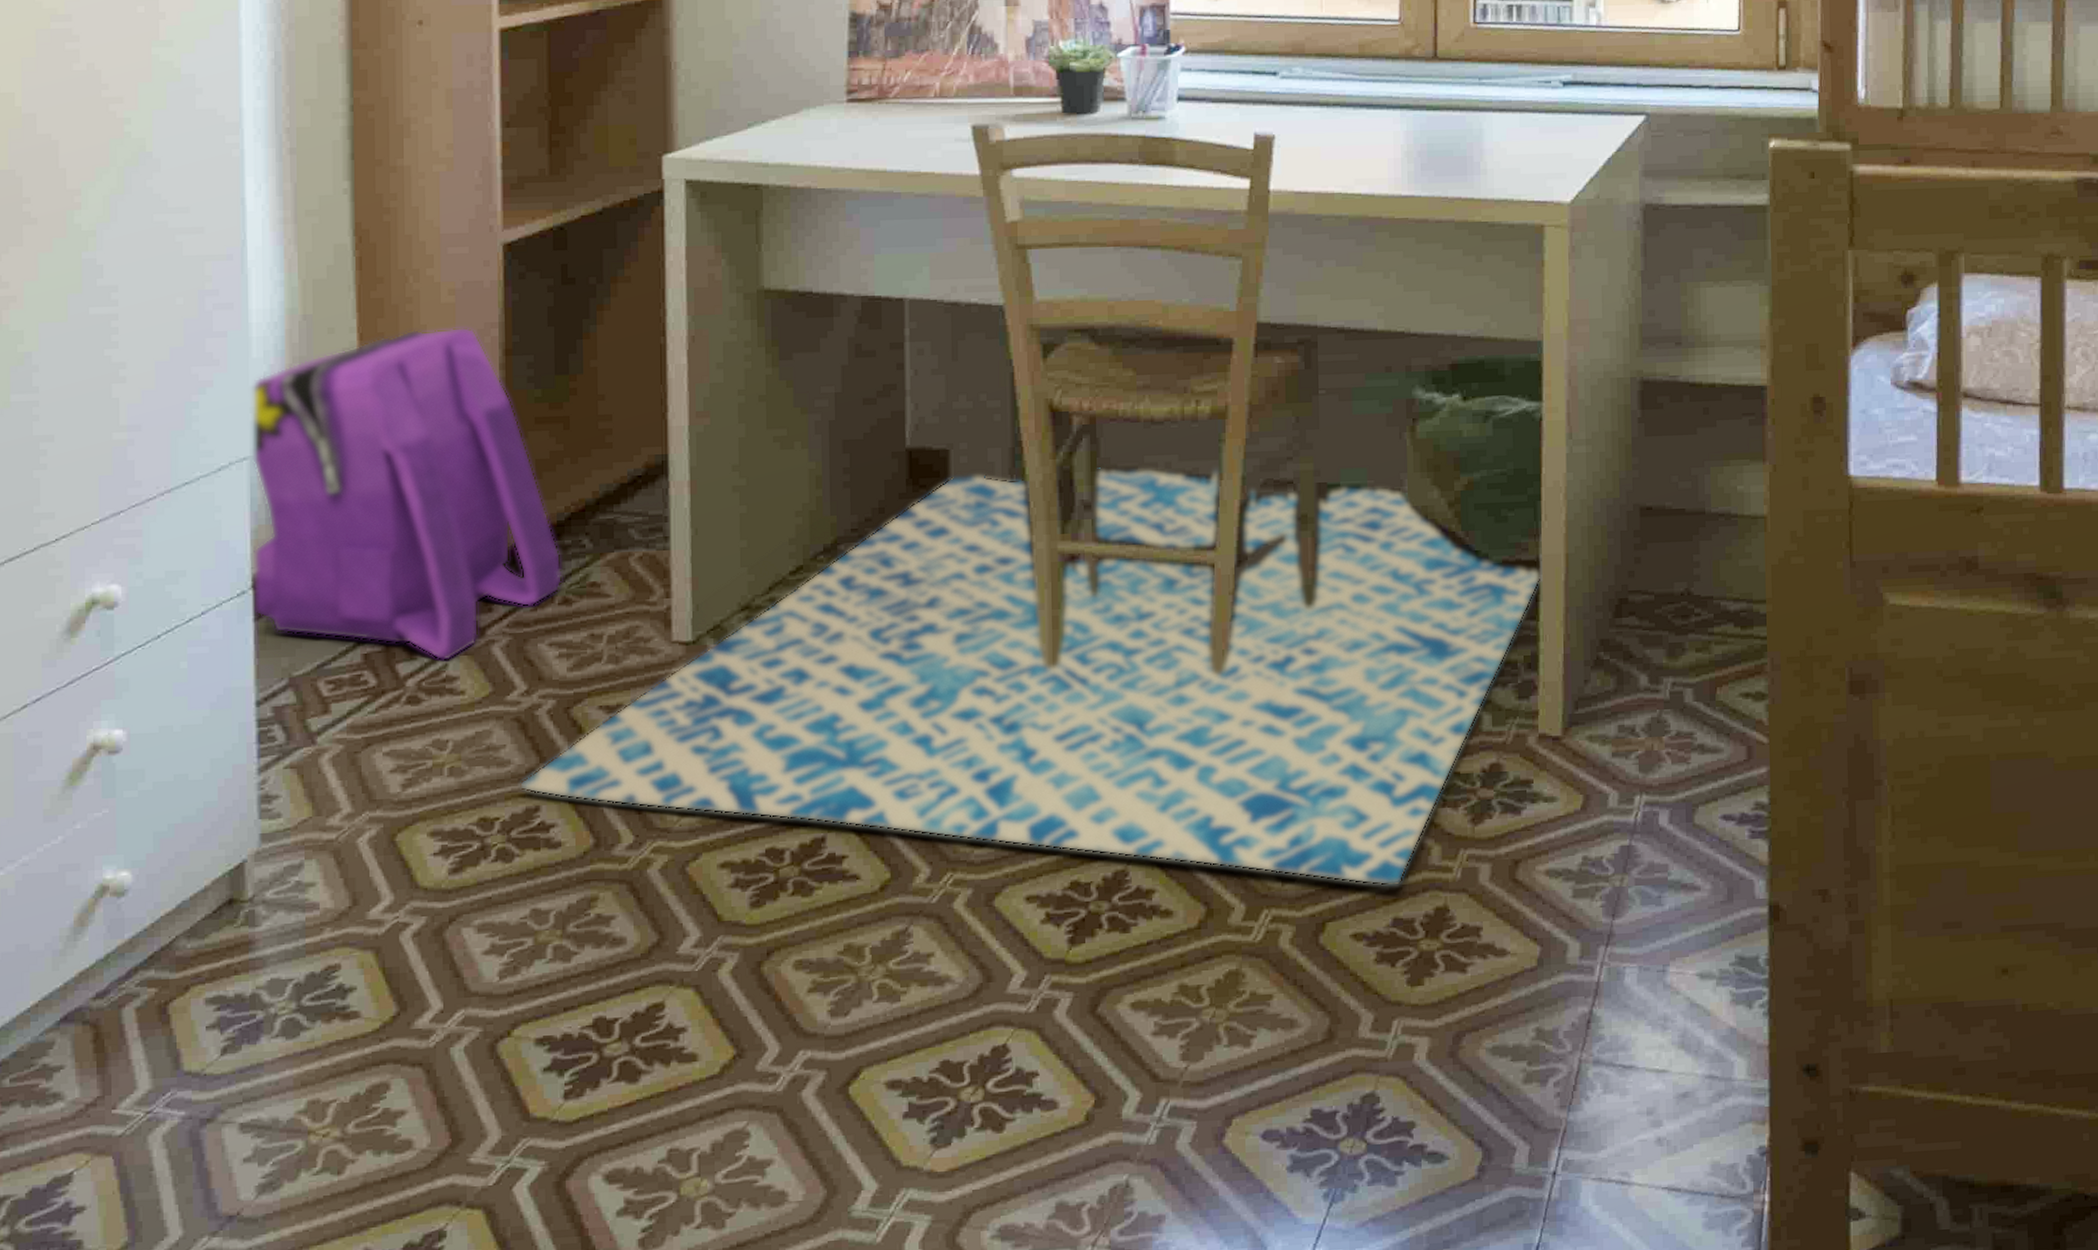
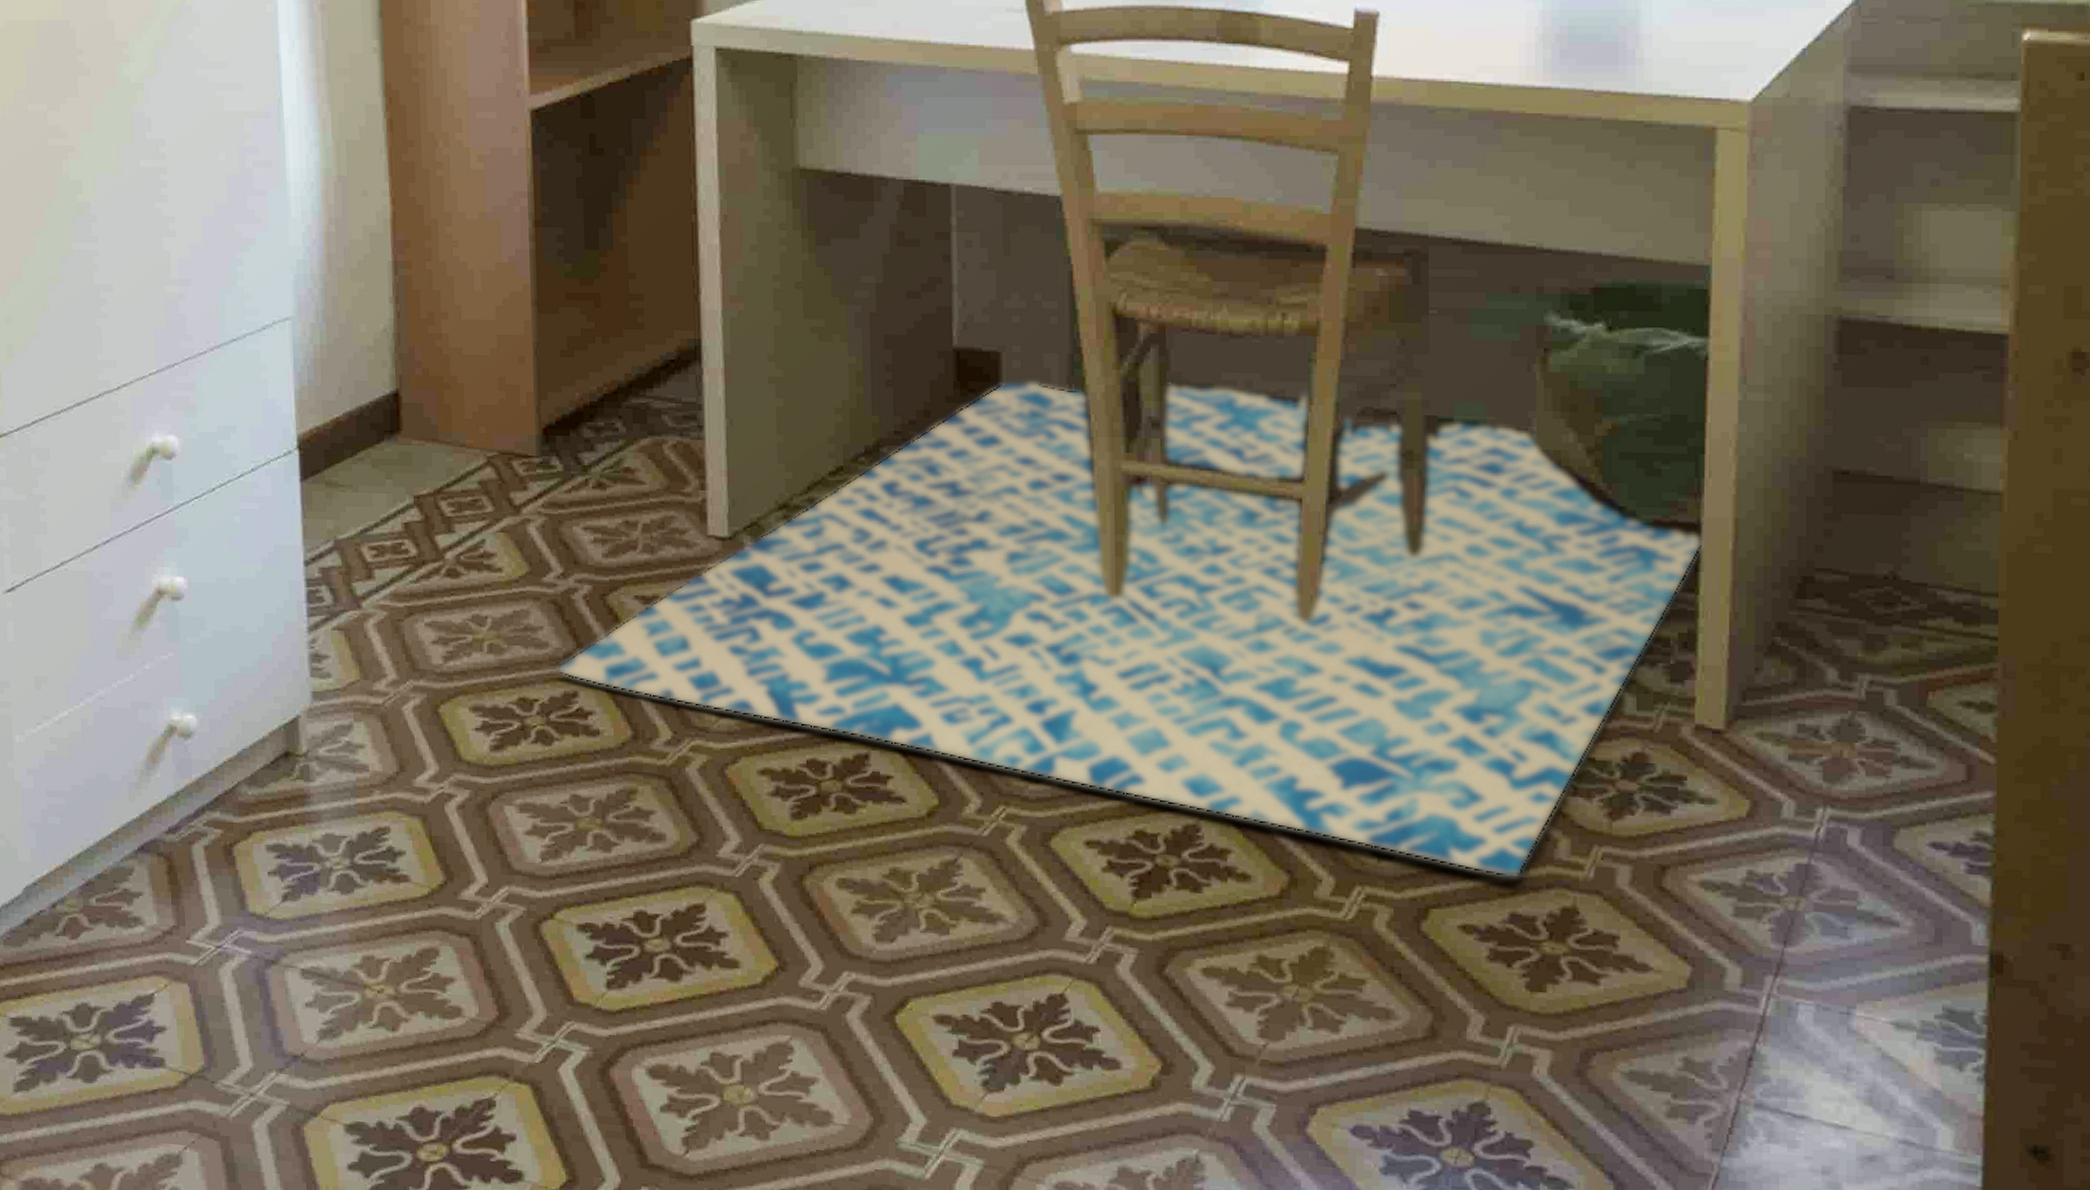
backpack: present [252,327,563,662] -> none [291,195,596,537]

